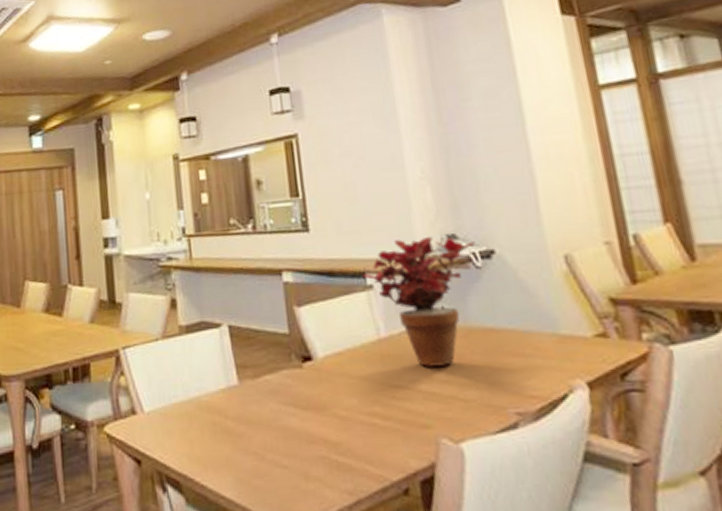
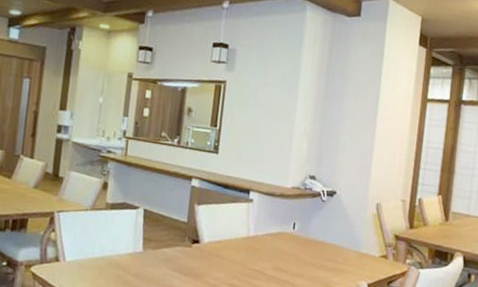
potted plant: present [362,236,475,367] -> none [247,172,326,261]

